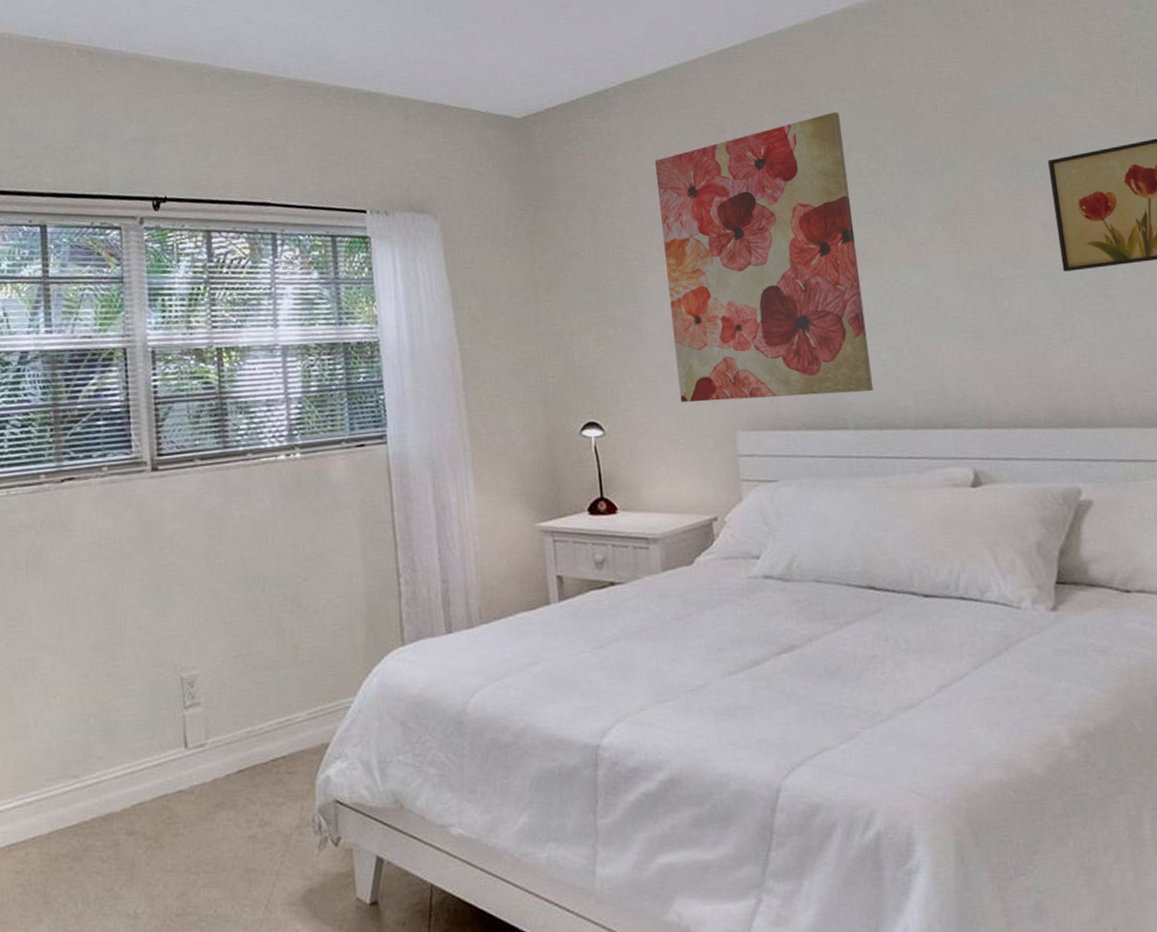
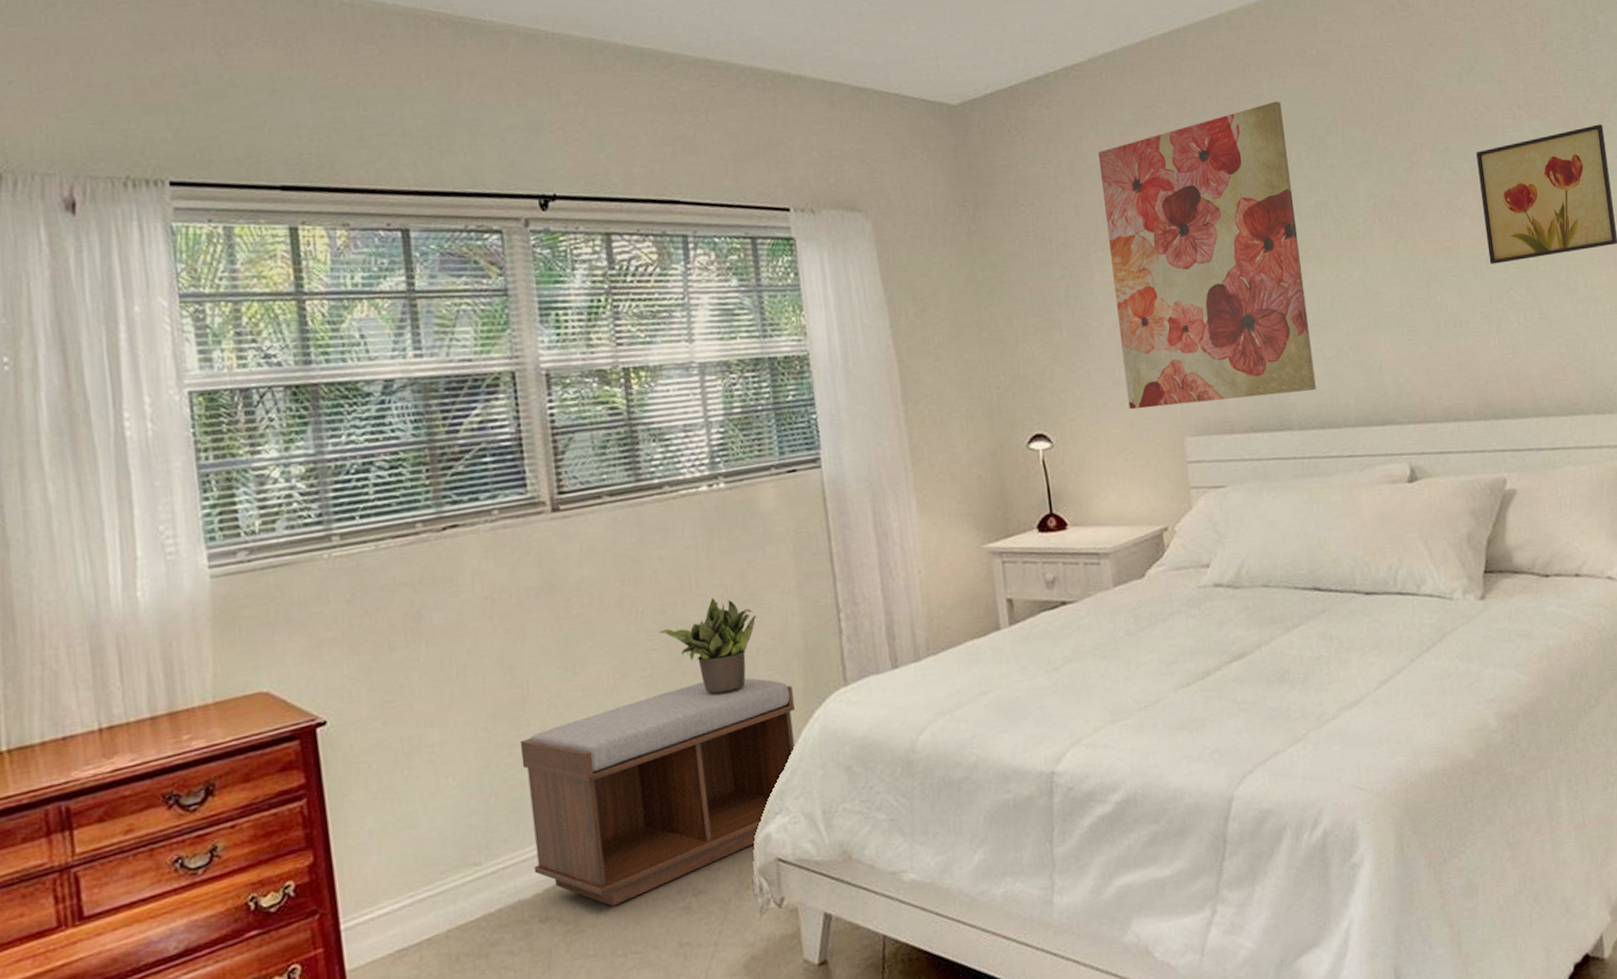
bench: none [116,631,356,828] -> present [519,678,795,907]
potted plant: none [238,555,325,643] -> present [658,597,757,694]

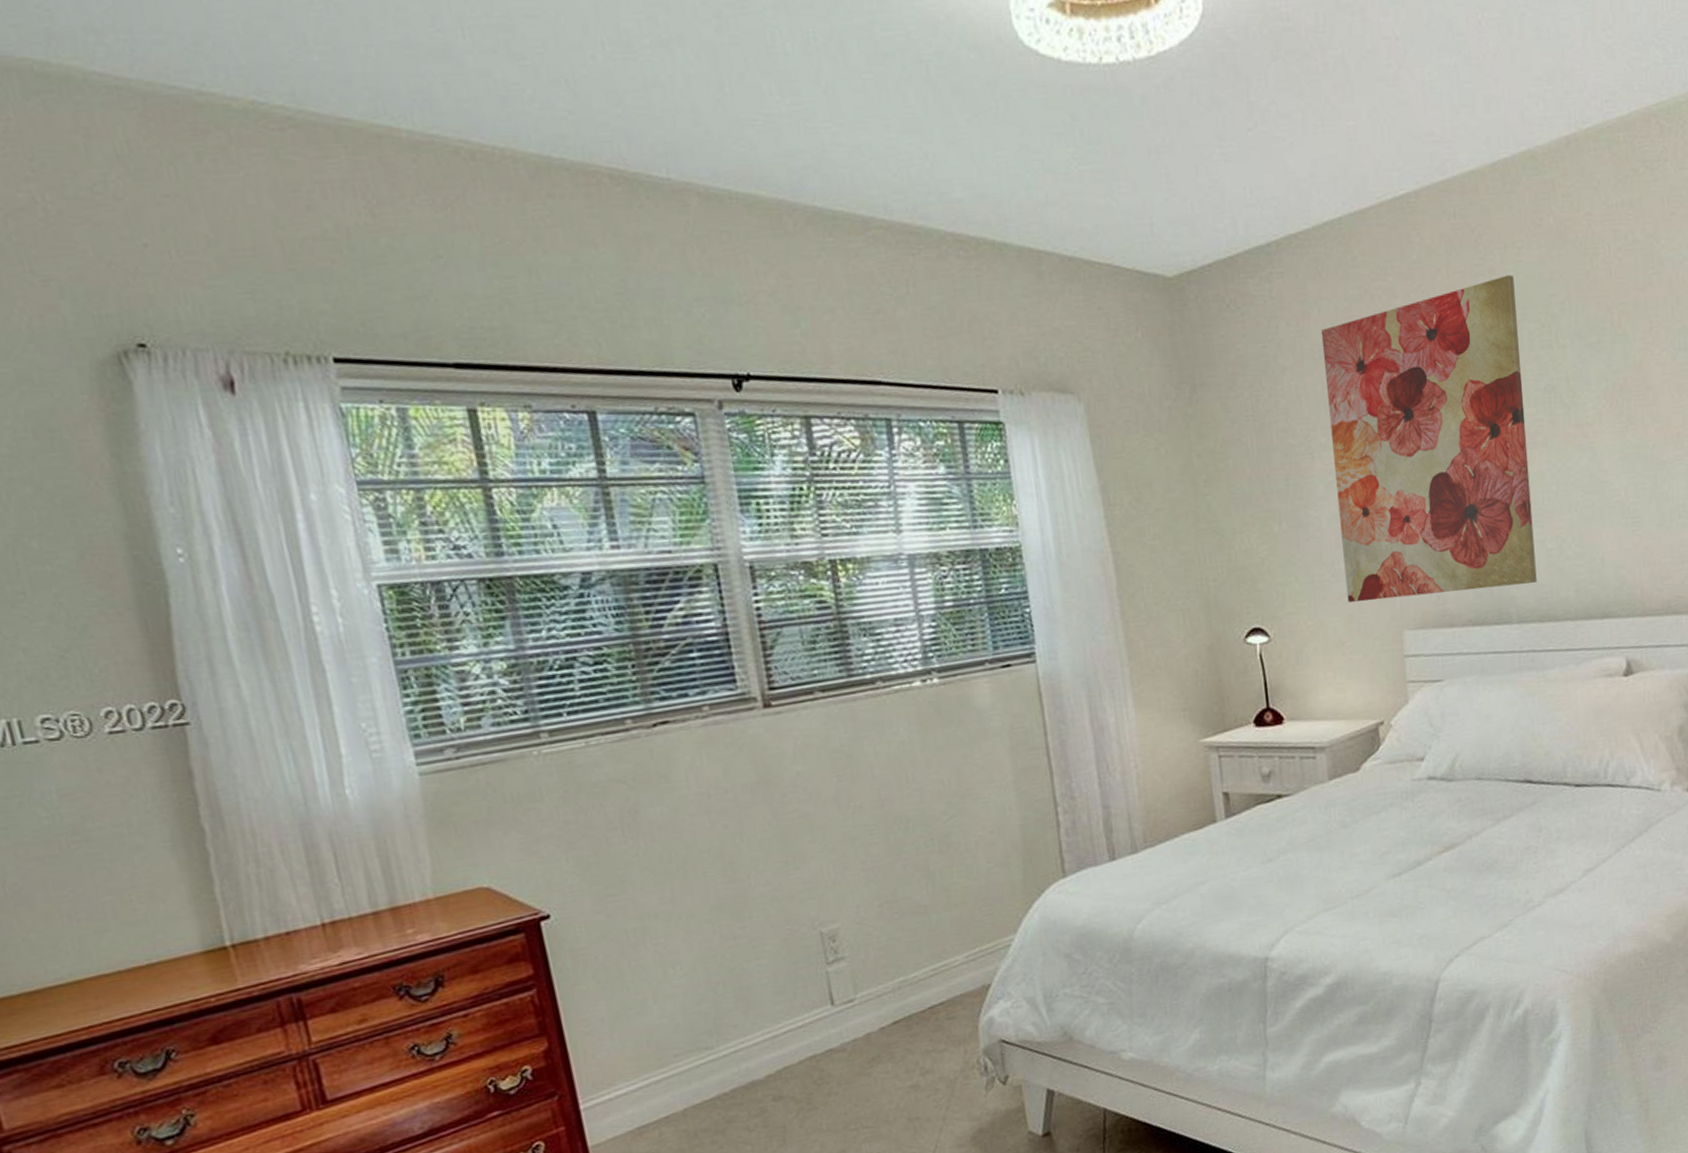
bench: present [519,678,795,907] -> none [744,870,1015,1086]
potted plant: present [658,597,757,694] -> none [876,792,975,886]

